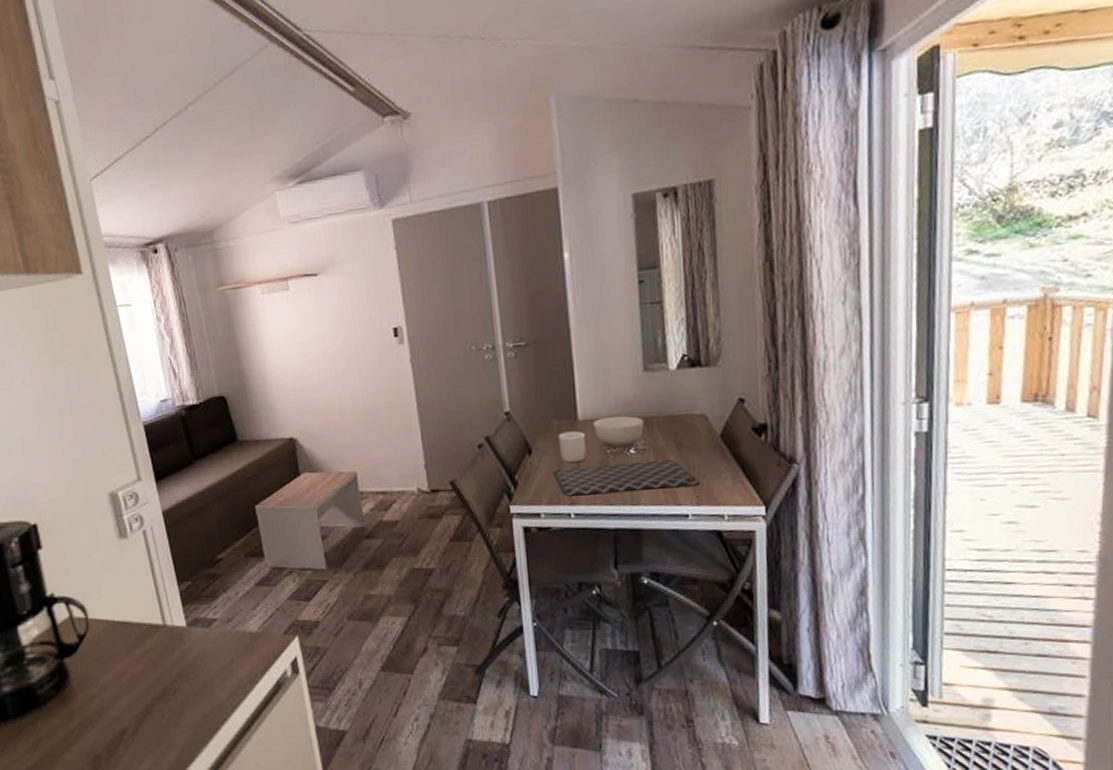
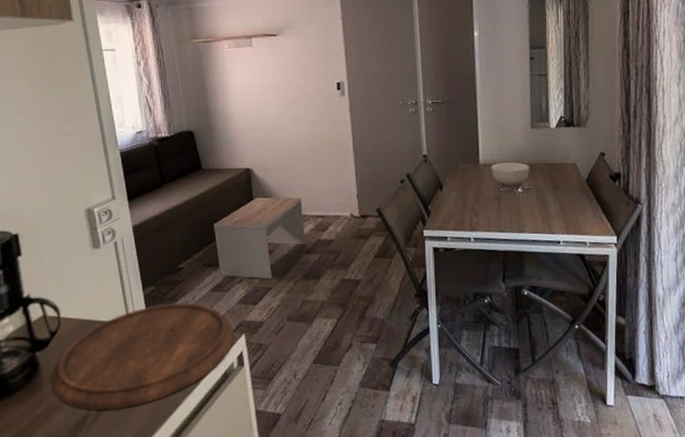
cutting board: none [82,600,286,726] -> present [51,303,235,411]
placemat: present [553,459,700,496] -> none [458,197,570,224]
mug: present [558,431,586,463] -> none [463,172,485,198]

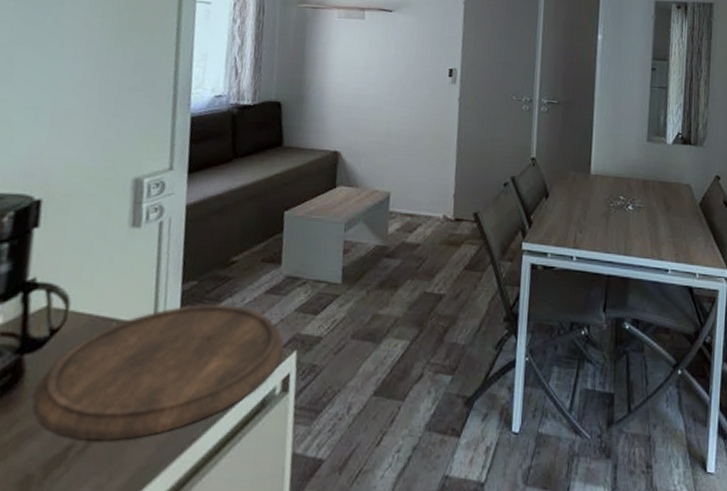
bowl: present [490,161,530,188] -> none [601,174,643,205]

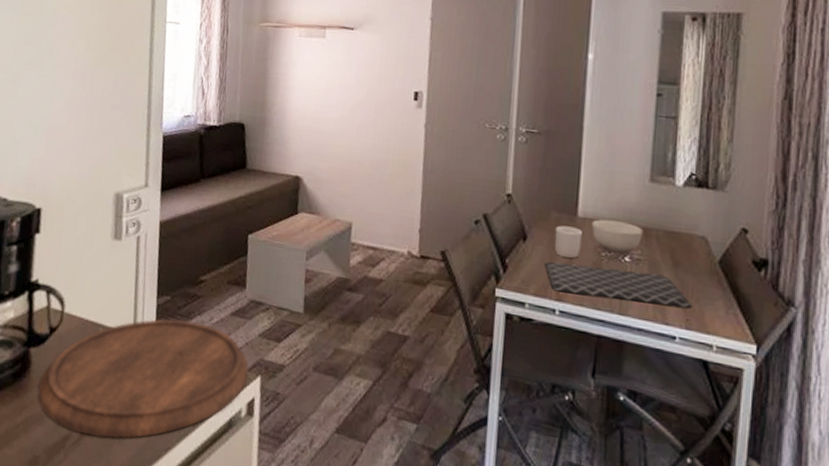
placemat: none [564,214,680,245] -> present [544,261,692,308]
mug: none [571,183,594,211] -> present [554,225,582,259]
bowl: none [601,174,643,205] -> present [591,219,644,255]

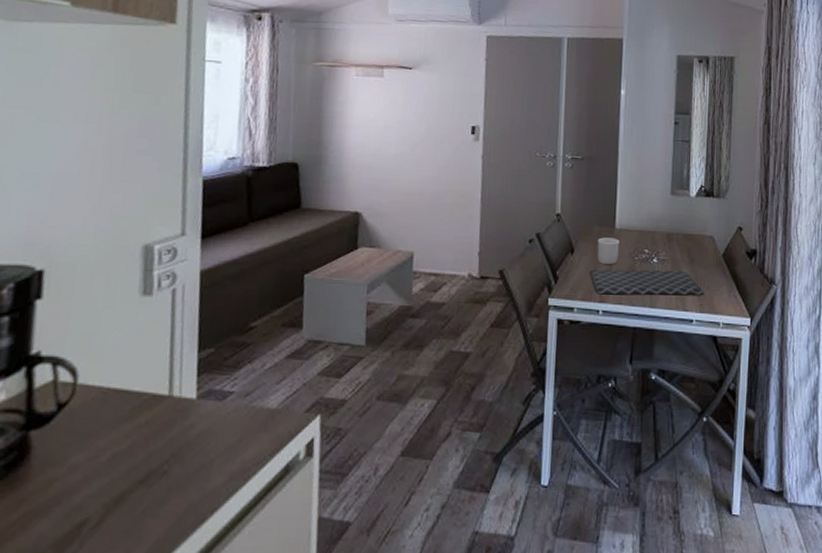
cutting board: present [38,319,249,439] -> none [42,371,308,516]
bowl: present [591,219,644,255] -> none [626,228,667,258]

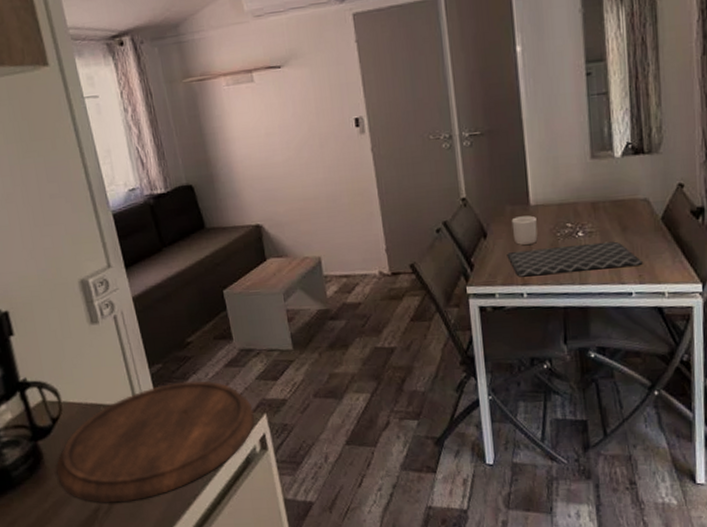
cutting board: none [42,371,308,516] -> present [56,381,255,503]

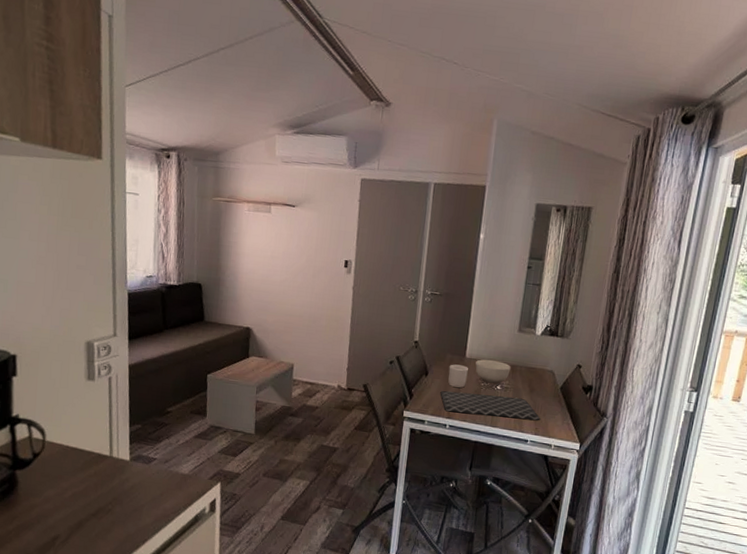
cutting board: present [56,381,255,503] -> none [27,443,211,536]
bowl: none [543,200,592,232] -> present [475,359,512,385]

